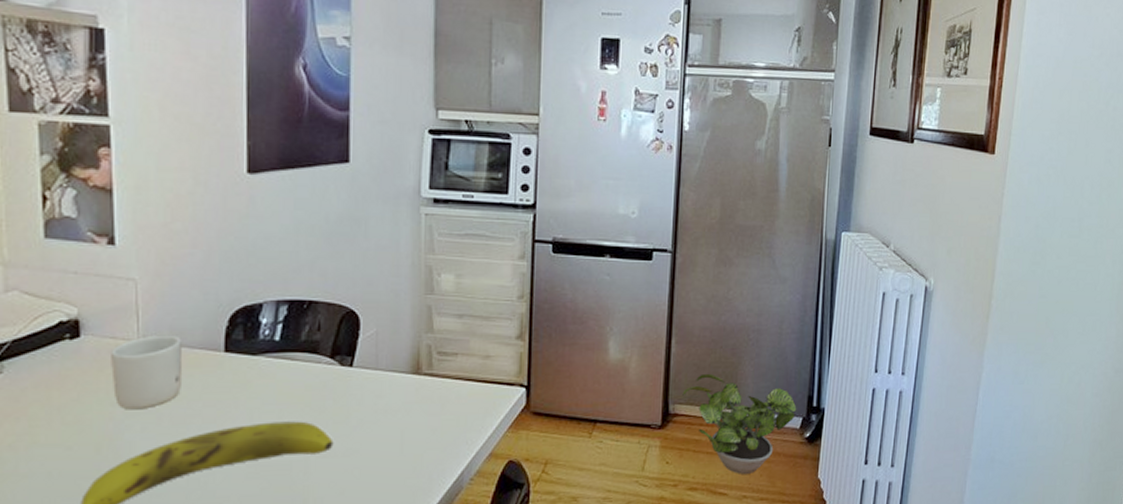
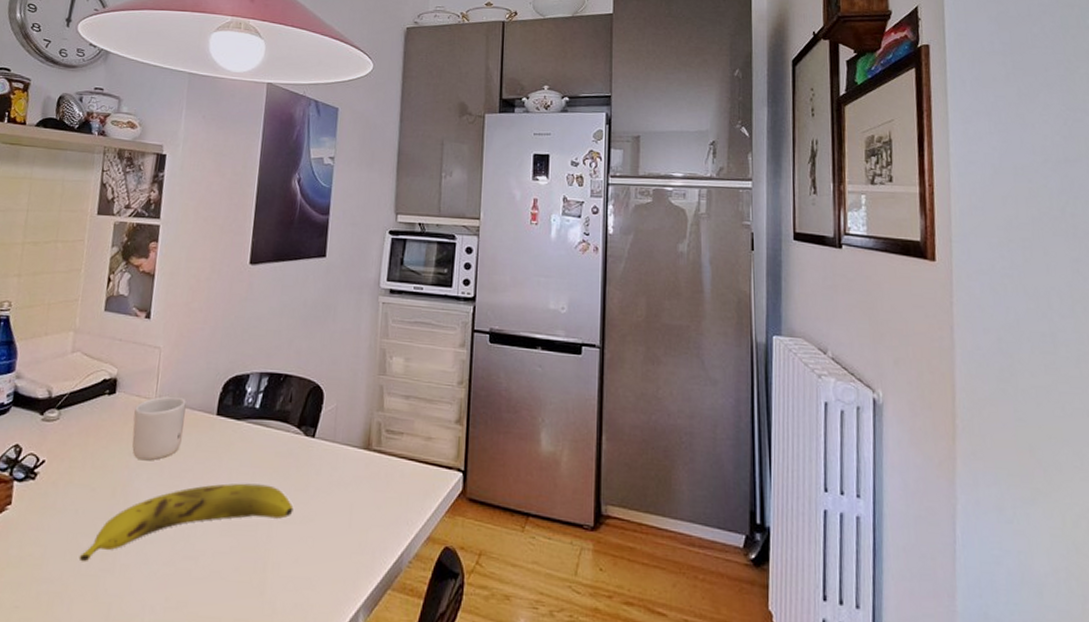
potted plant: present [682,373,797,474] -> none [614,475,739,594]

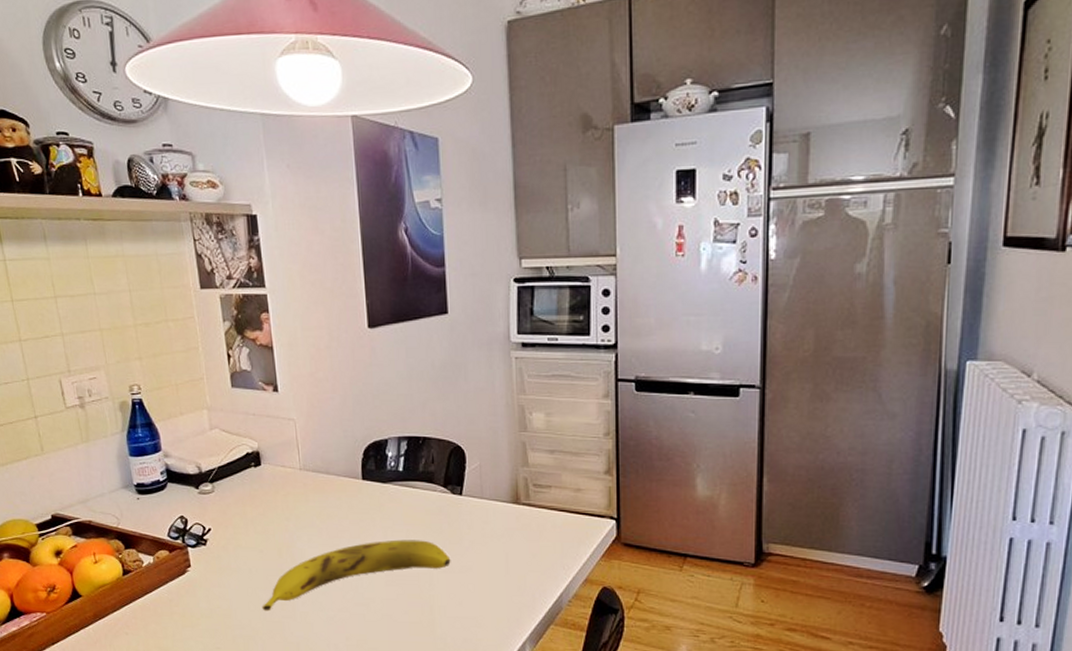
mug: present [132,396,187,461] -> none [282,464,334,524]

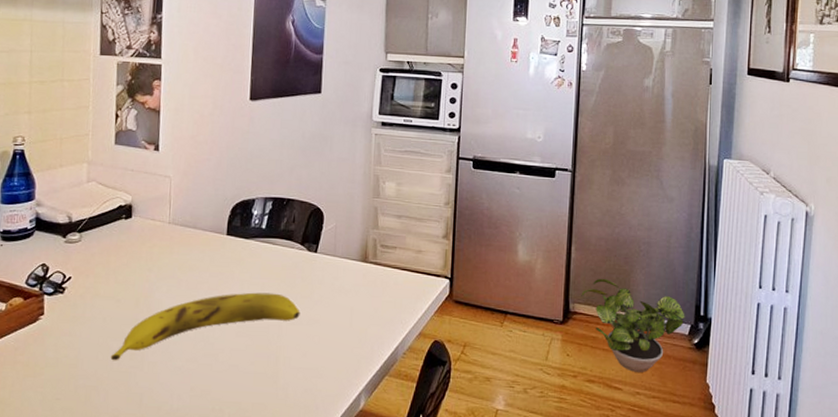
potted plant: none [777,513,912,620] -> present [581,278,685,372]

